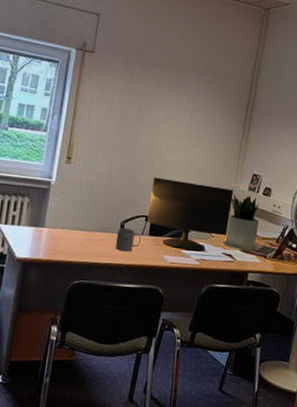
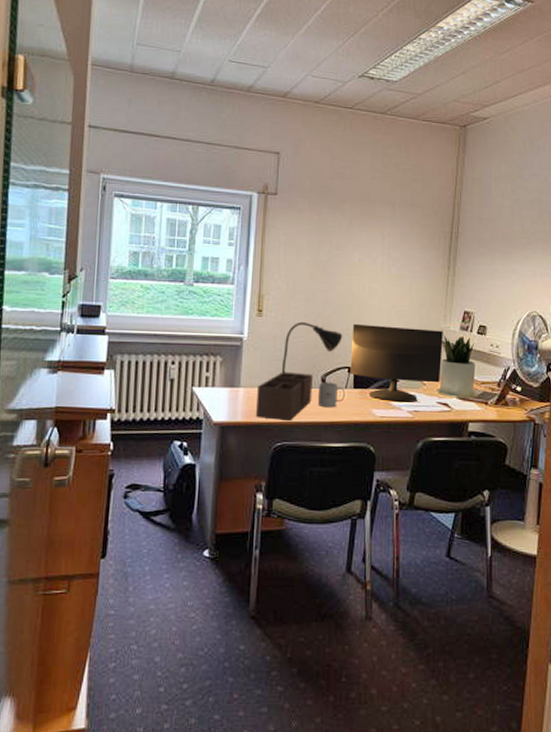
desk organizer: none [56,215,113,261] -> present [255,371,313,420]
desk lamp: none [85,171,144,217] -> present [282,321,343,373]

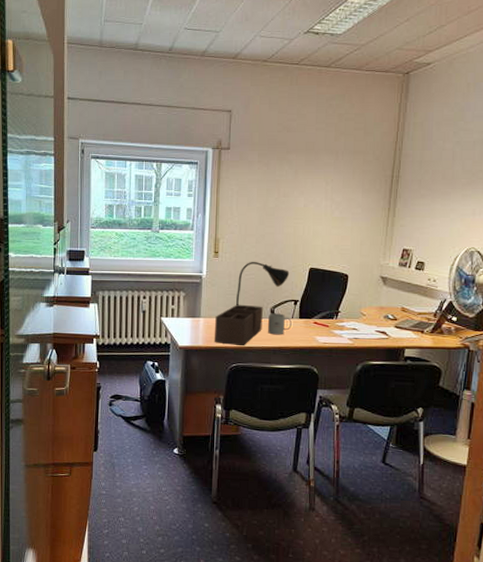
computer monitor: present [350,323,443,402] -> none [296,262,383,331]
planter: present [436,335,477,399] -> none [375,270,414,328]

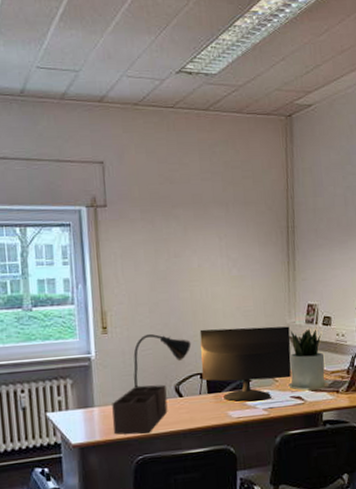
mug: present [267,313,292,335] -> none [172,390,201,416]
computer monitor: none [296,262,383,331] -> present [199,326,292,402]
planter: none [375,270,414,328] -> present [288,328,328,391]

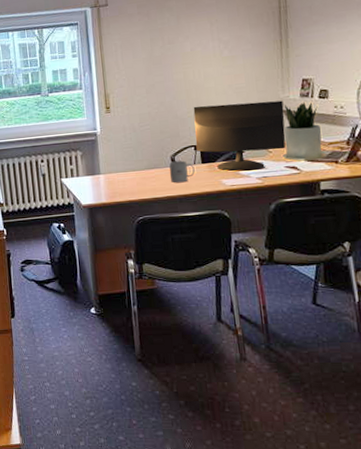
desk organizer: present [112,384,168,435] -> none [115,155,165,198]
desk lamp: present [133,333,192,387] -> none [133,111,186,158]
mug: none [172,390,201,416] -> present [169,160,195,183]

